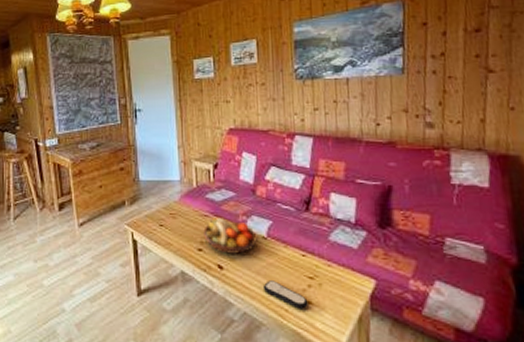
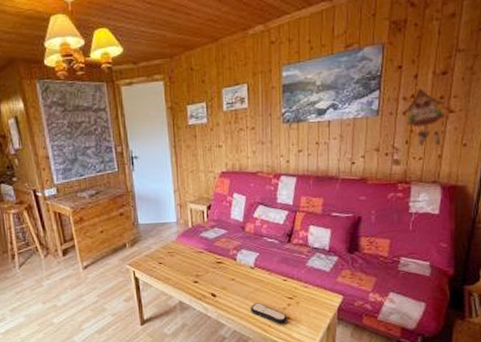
fruit bowl: present [203,218,257,255] -> none [198,253,246,285]
cuckoo clock: none [434,45,485,109] -> present [404,88,446,147]

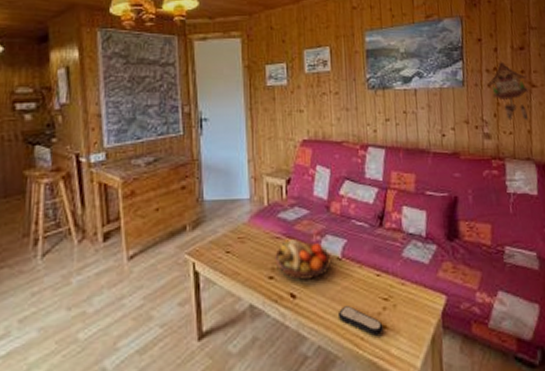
fruit bowl: none [198,253,246,285] -> present [275,239,332,281]

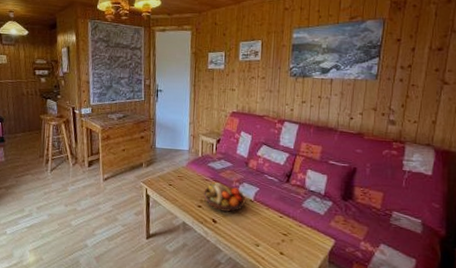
remote control: present [337,306,384,336] -> none [246,234,281,258]
cuckoo clock: present [488,61,529,120] -> none [401,59,441,112]

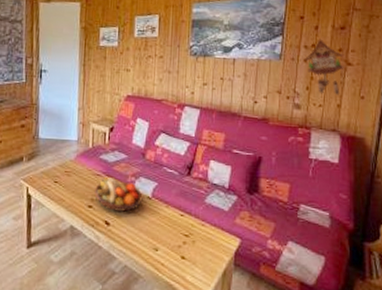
cuckoo clock: none [401,59,441,112] -> present [305,39,344,95]

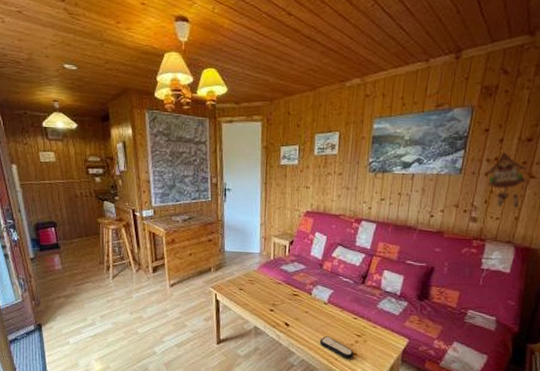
fruit bowl: present [94,177,143,213] -> none [276,285,320,316]
remote control: none [143,237,182,264] -> present [319,336,354,359]

